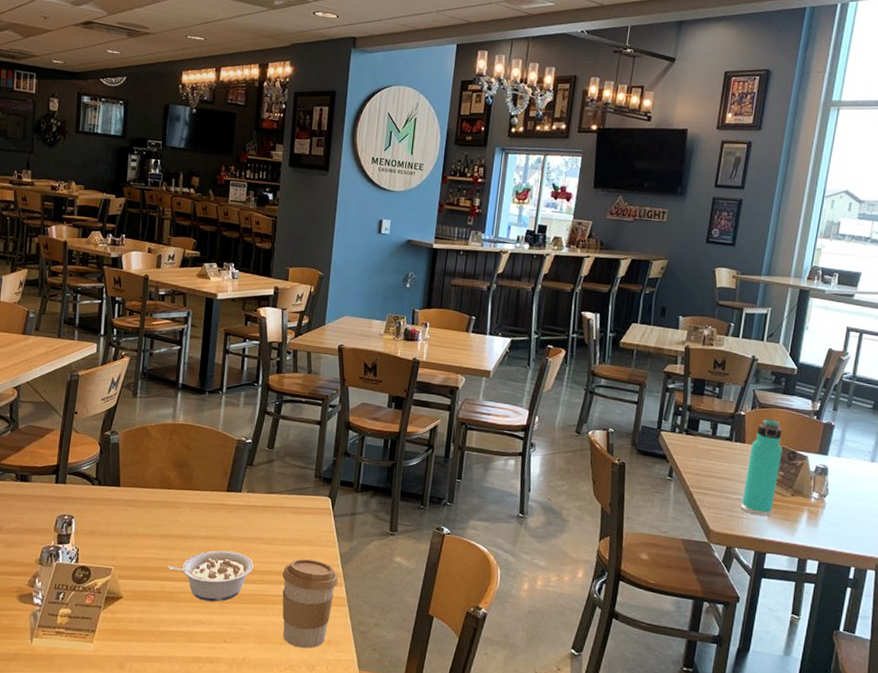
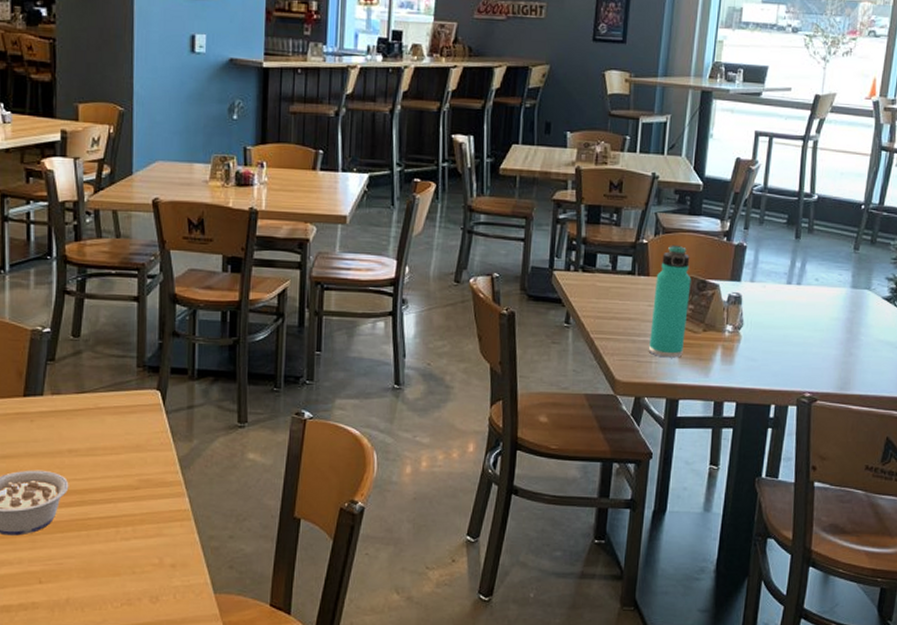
coffee cup: present [281,559,339,649] -> none [106,469,180,577]

